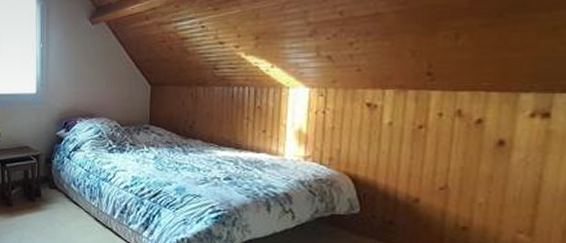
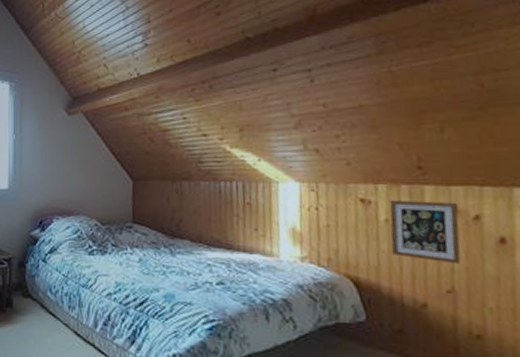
picture frame: none [392,104,463,163] -> present [389,200,461,264]

